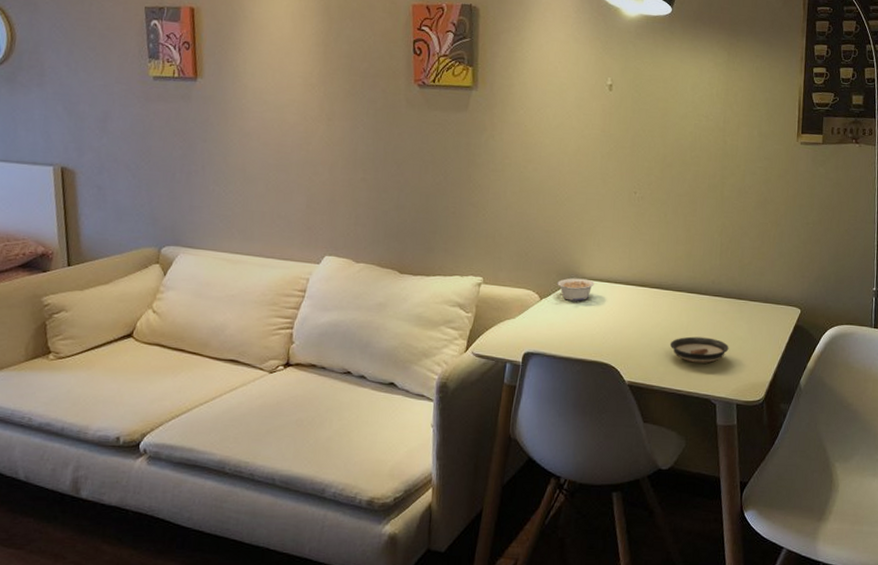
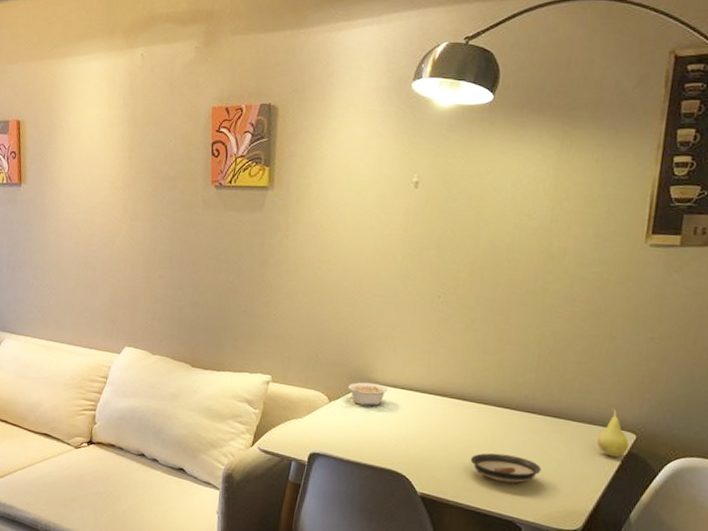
fruit: none [771,287,795,331] -> present [596,408,629,458]

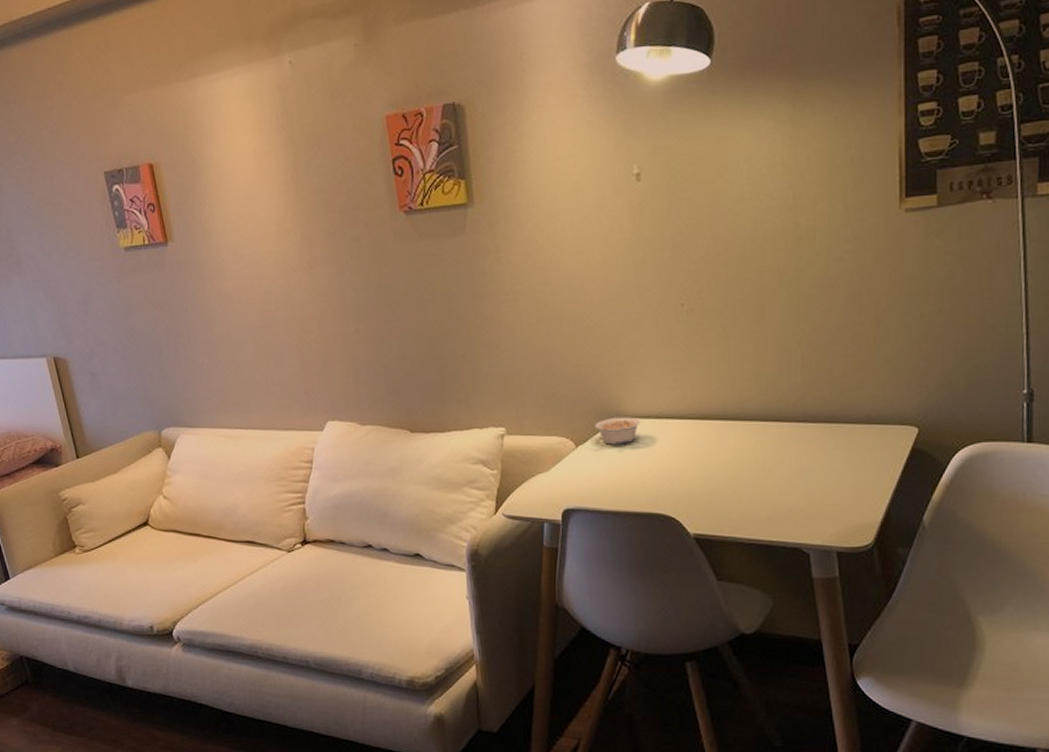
saucer: present [470,453,542,484] -> none [743,474,822,506]
fruit: present [596,408,629,458] -> none [877,402,911,457]

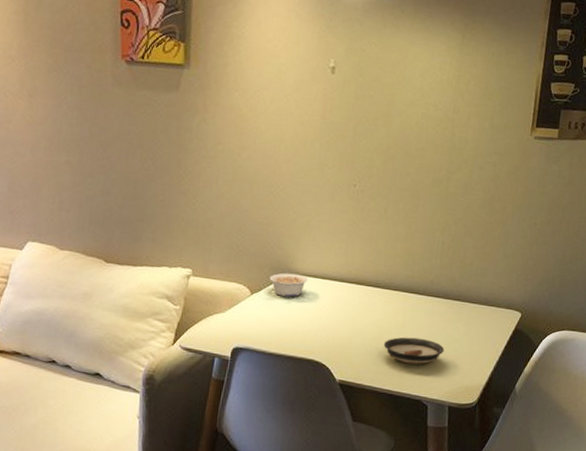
saucer: none [743,474,822,506] -> present [383,337,445,365]

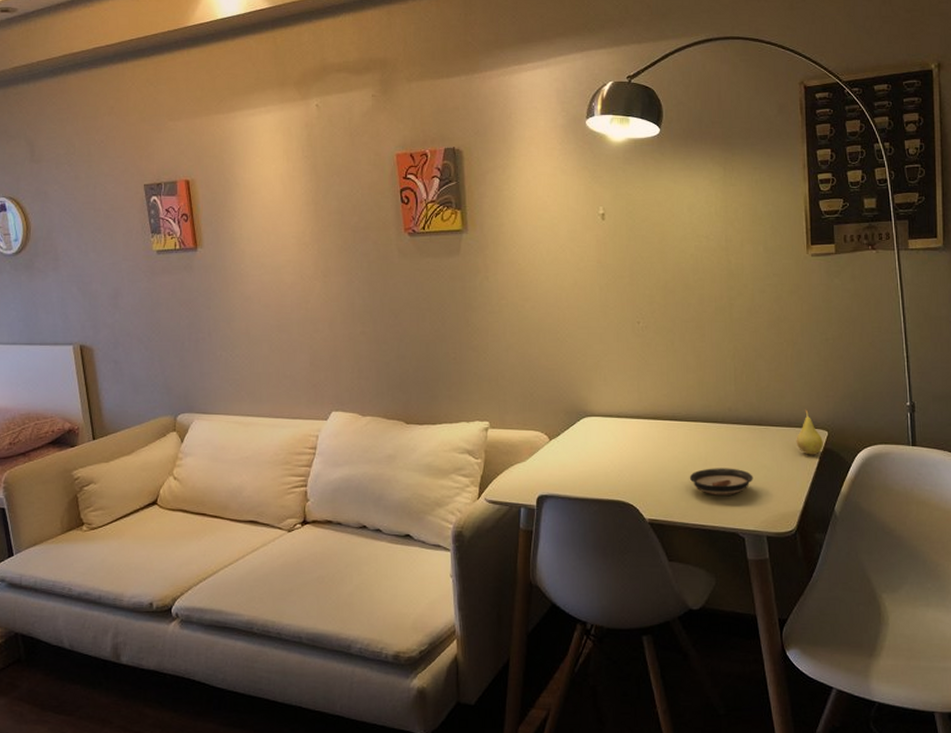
legume: present [269,273,308,297] -> none [566,415,604,439]
fruit: none [490,289,516,335] -> present [796,409,823,455]

